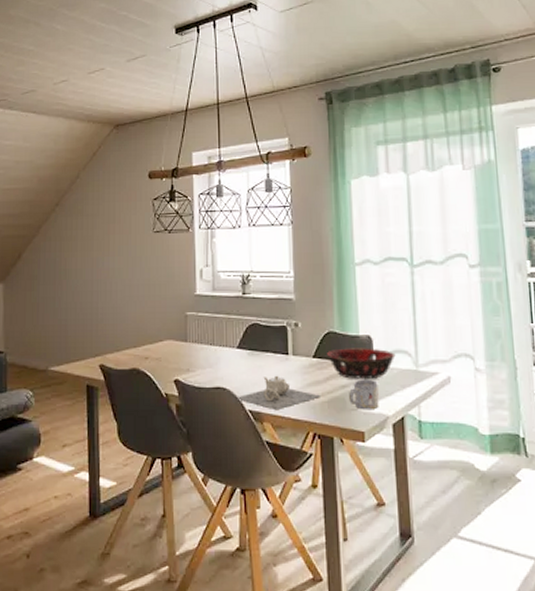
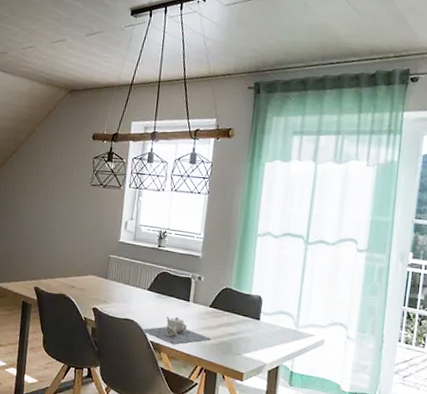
decorative bowl: present [327,348,396,380] -> none [222,303,280,332]
mug: present [349,379,379,410] -> none [235,330,261,357]

